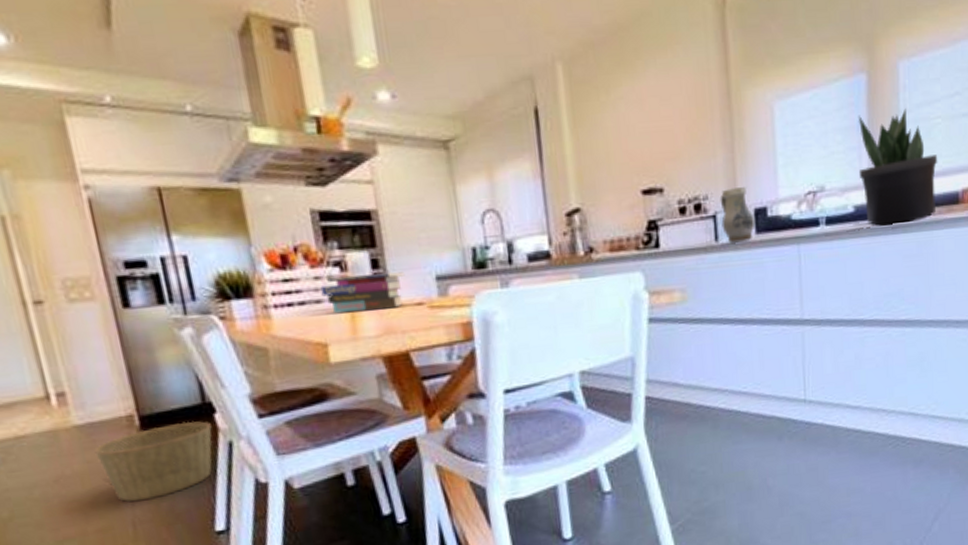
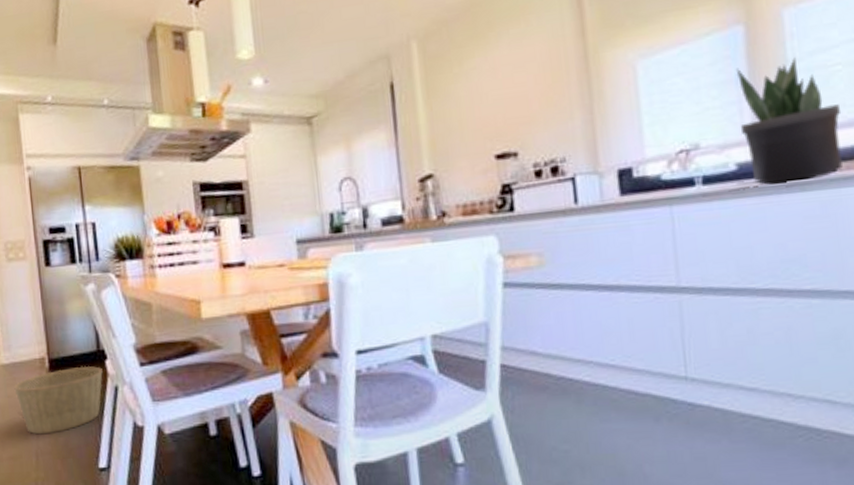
books: present [320,272,405,313] -> none [197,236,269,273]
ceramic pitcher: present [720,187,755,243] -> none [578,148,620,206]

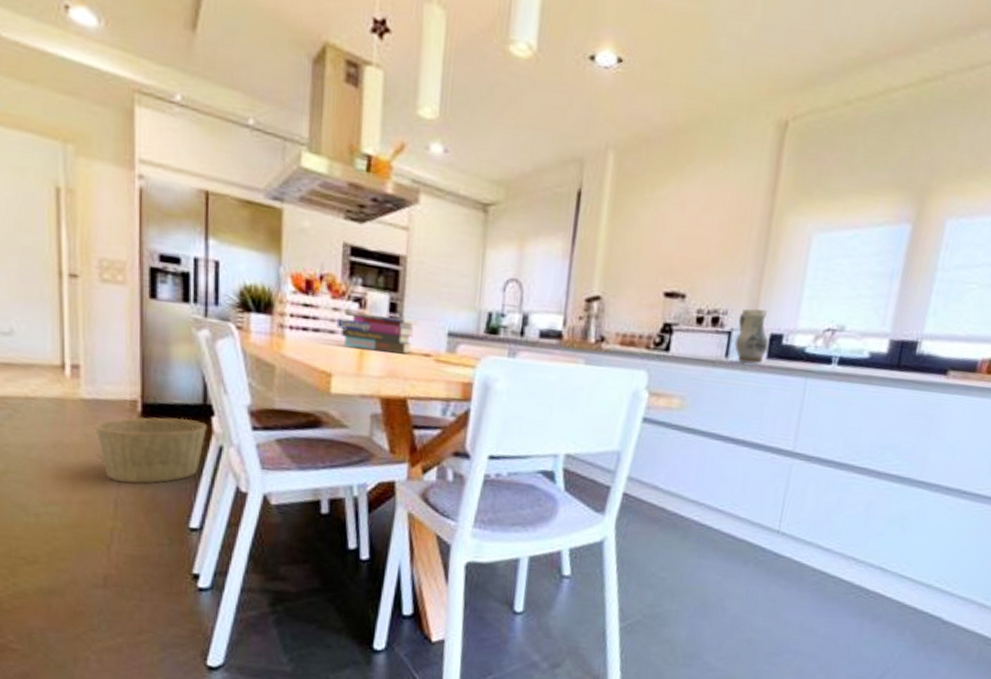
books: none [197,236,269,273] -> present [336,311,419,354]
ceramic pitcher: none [578,148,620,206] -> present [734,308,769,364]
planter: present [735,57,842,185] -> none [879,264,965,381]

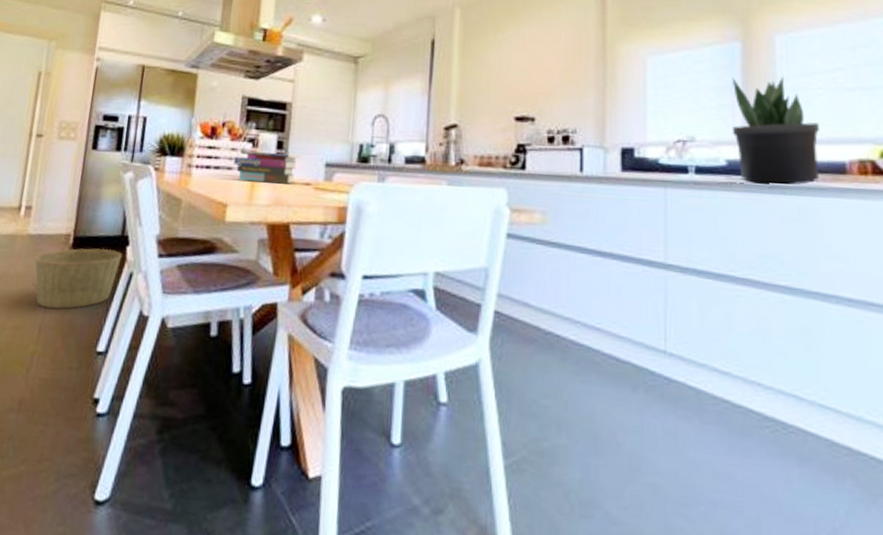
ceramic pitcher: present [734,308,769,364] -> none [588,126,621,177]
planter: none [879,264,965,381] -> present [731,77,821,185]

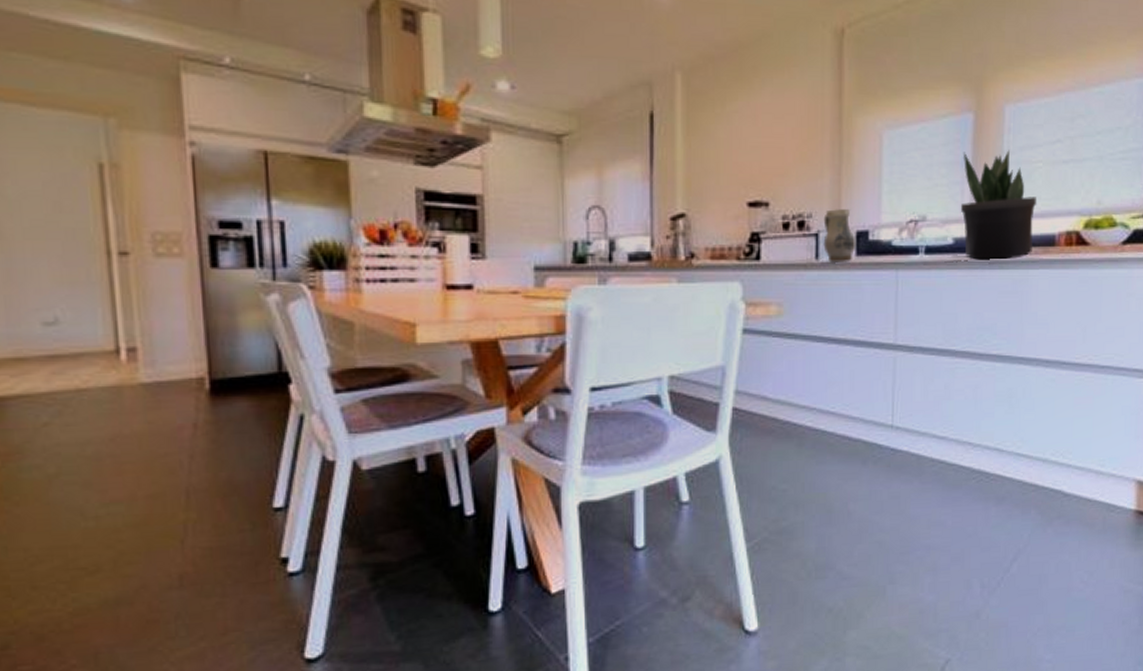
basket: present [34,248,122,309] -> none [158,389,285,469]
books: present [233,150,301,184] -> none [416,257,503,294]
ceramic pitcher: none [588,126,621,177] -> present [823,209,856,263]

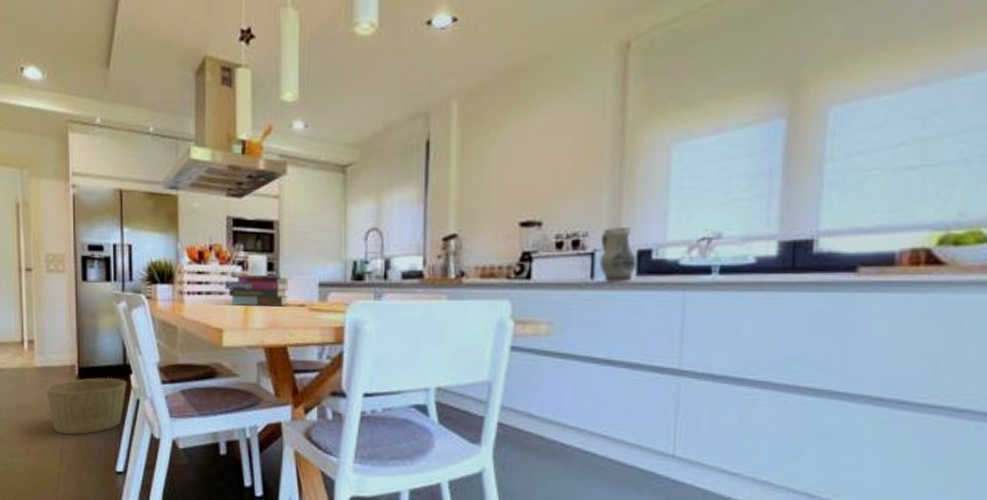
basket: none [158,389,285,469] -> present [45,377,127,435]
books: none [416,257,503,294] -> present [224,274,293,306]
planter: present [960,150,1037,260] -> none [765,157,871,281]

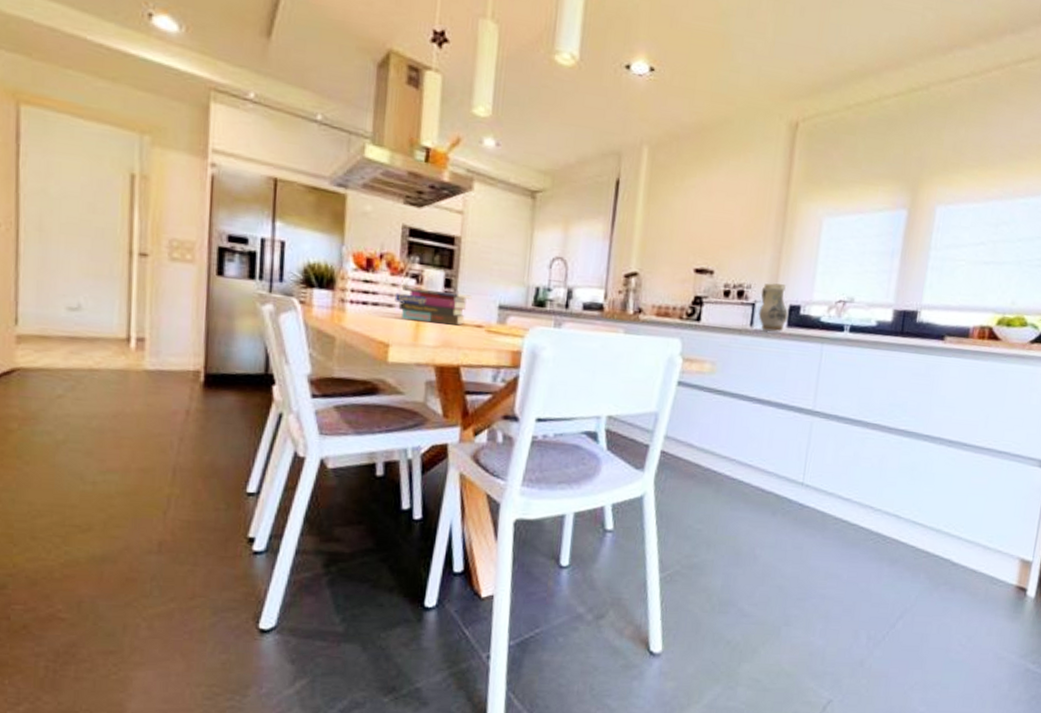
basket: present [45,377,127,435] -> none [157,386,268,451]

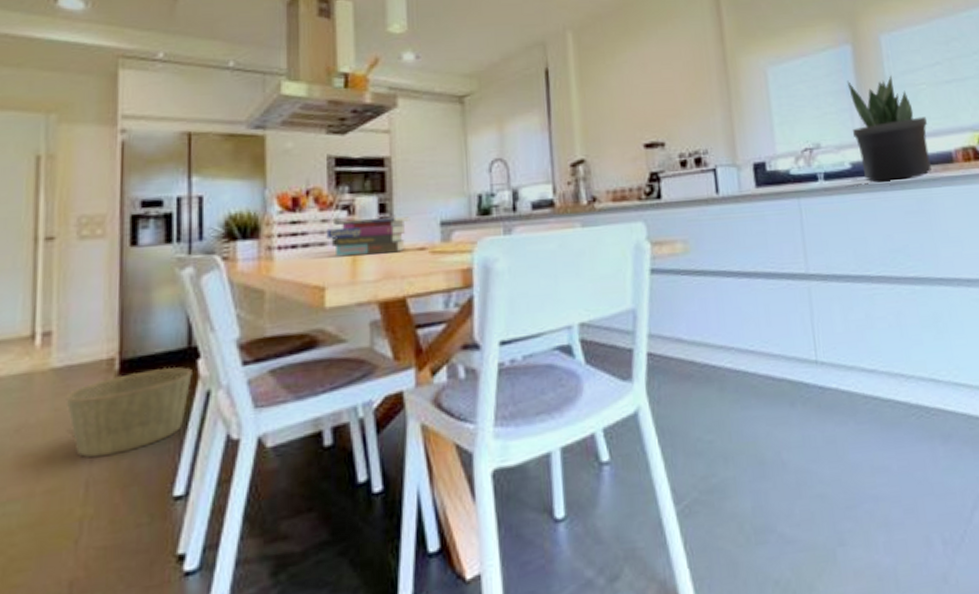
basket: none [157,386,268,451] -> present [66,366,192,458]
ceramic pitcher: present [758,283,789,332] -> none [719,143,755,196]
planter: none [886,244,957,346] -> present [846,75,931,183]

